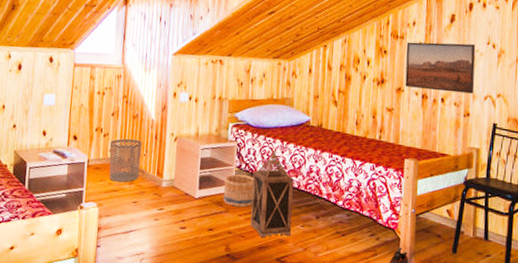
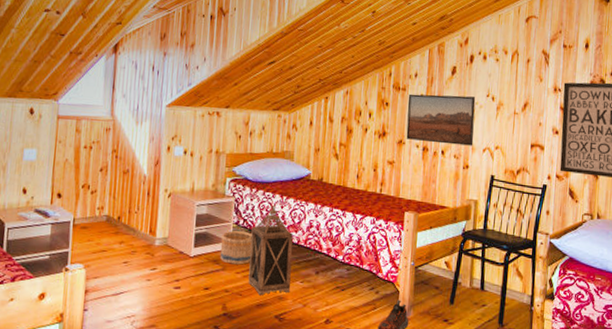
waste bin: present [109,138,142,183] -> none [97,195,134,242]

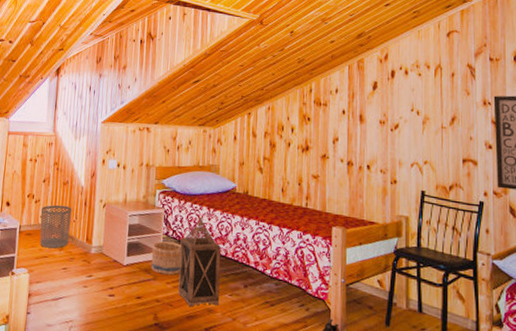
waste bin: none [97,195,134,242] -> present [40,204,72,249]
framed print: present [406,94,476,146] -> none [329,109,400,161]

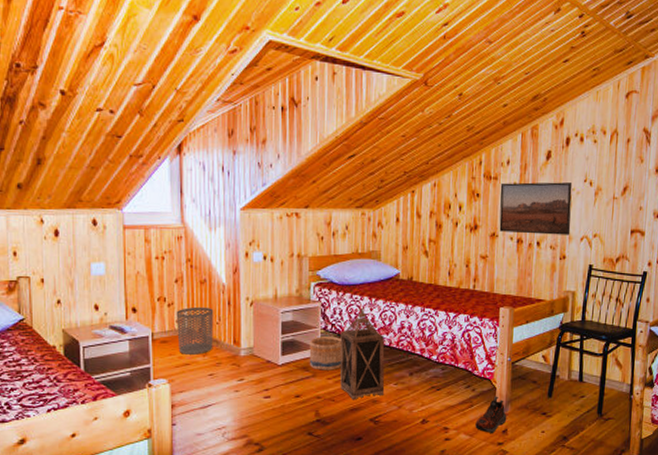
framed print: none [329,109,400,161] -> present [499,182,573,235]

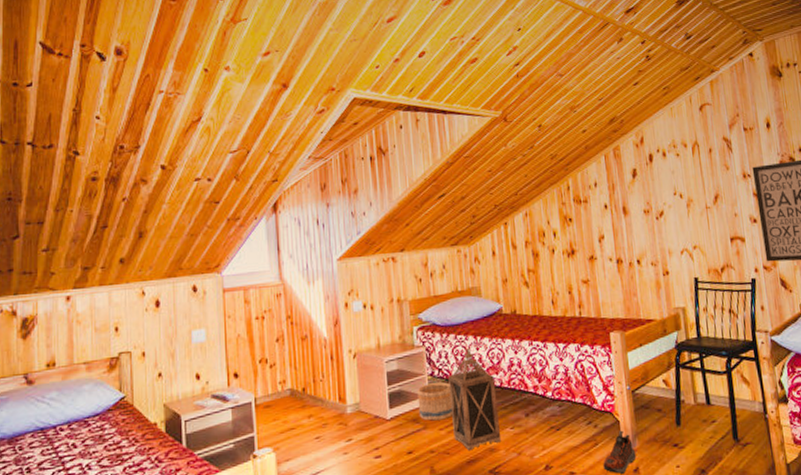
waste bin: present [176,306,214,355] -> none [278,364,318,418]
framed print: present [499,182,573,235] -> none [591,197,670,254]

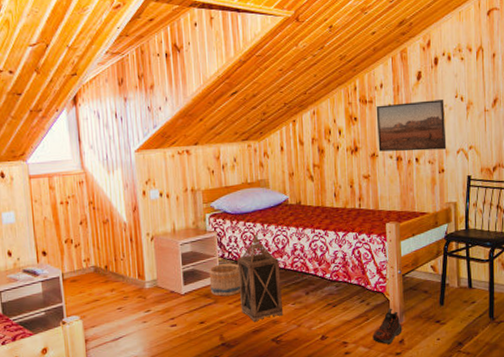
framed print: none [591,197,670,254] -> present [376,100,447,152]

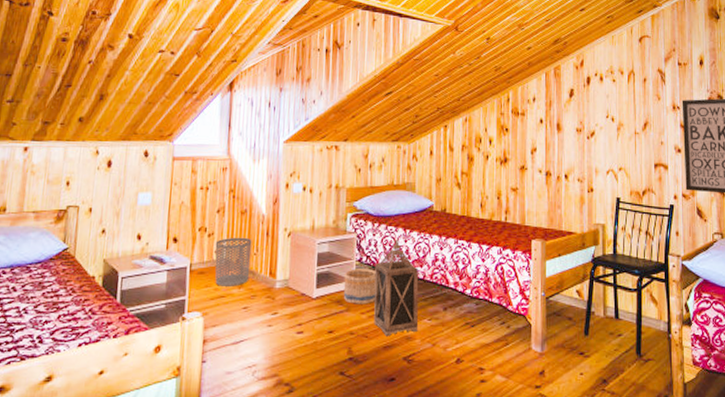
waste bin: none [83,245,120,291] -> present [215,237,252,287]
shoe: present [373,308,403,344] -> none [511,333,544,375]
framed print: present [376,100,447,152] -> none [527,118,596,169]

